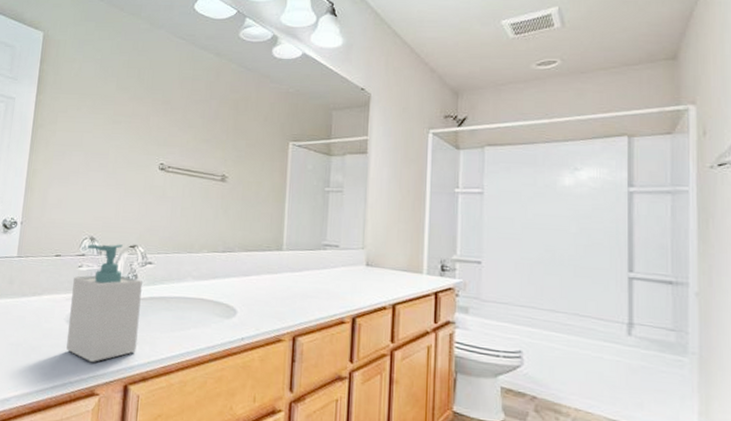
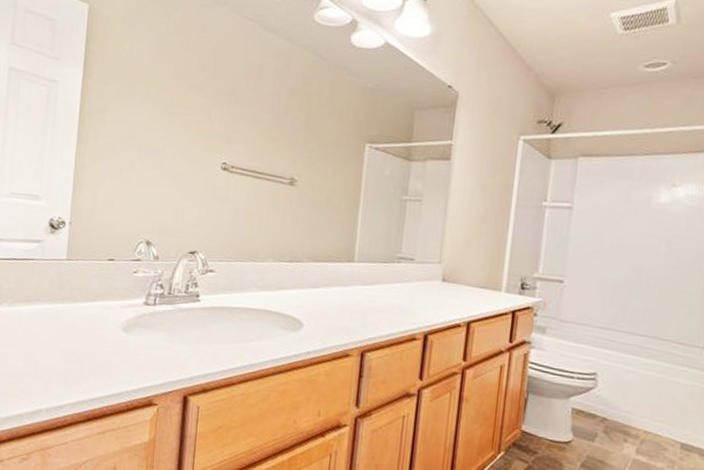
soap bottle: present [66,244,142,362] -> none [122,249,203,372]

